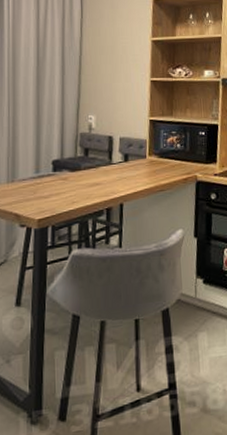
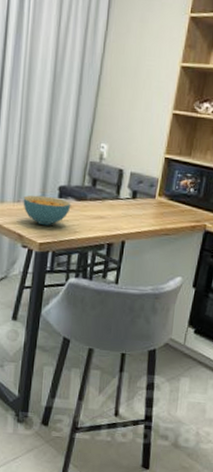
cereal bowl: none [17,171,66,202] -> present [23,195,71,226]

